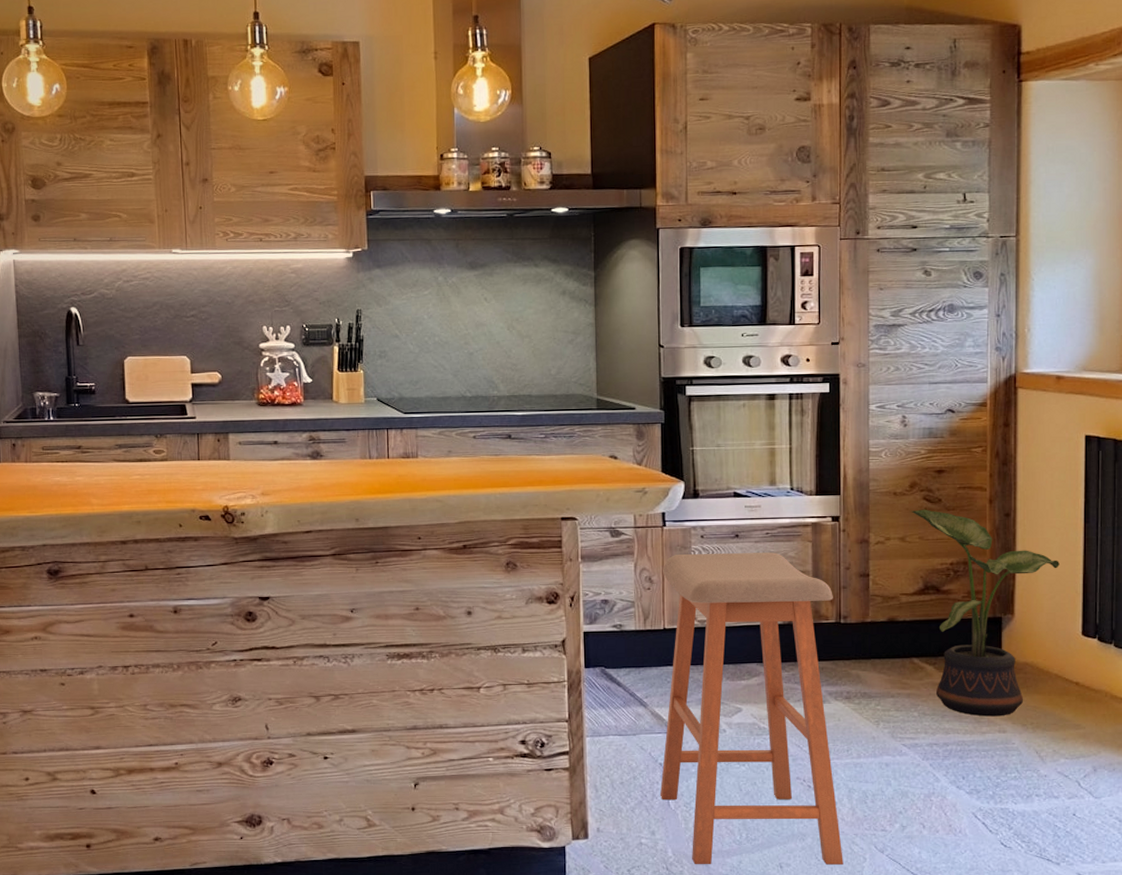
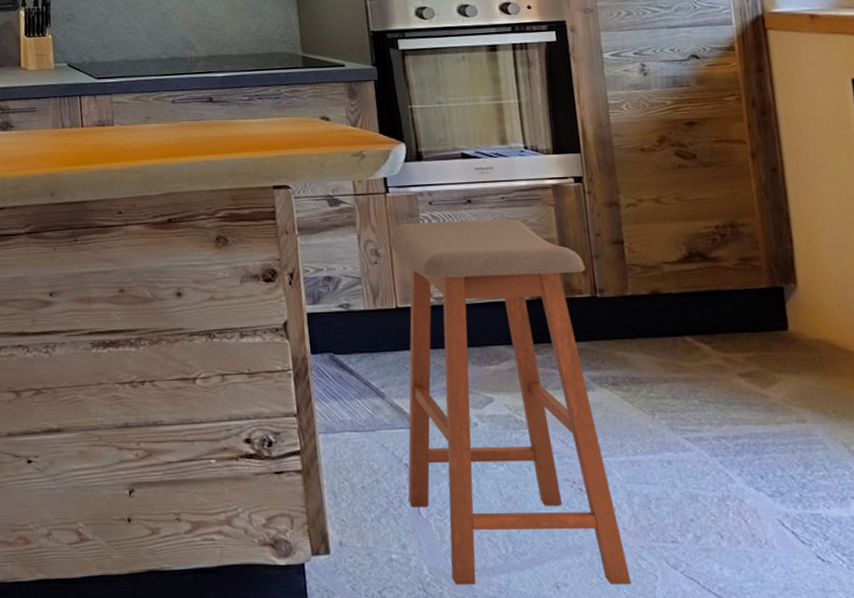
potted plant: present [911,509,1060,717] -> none [663,166,843,404]

